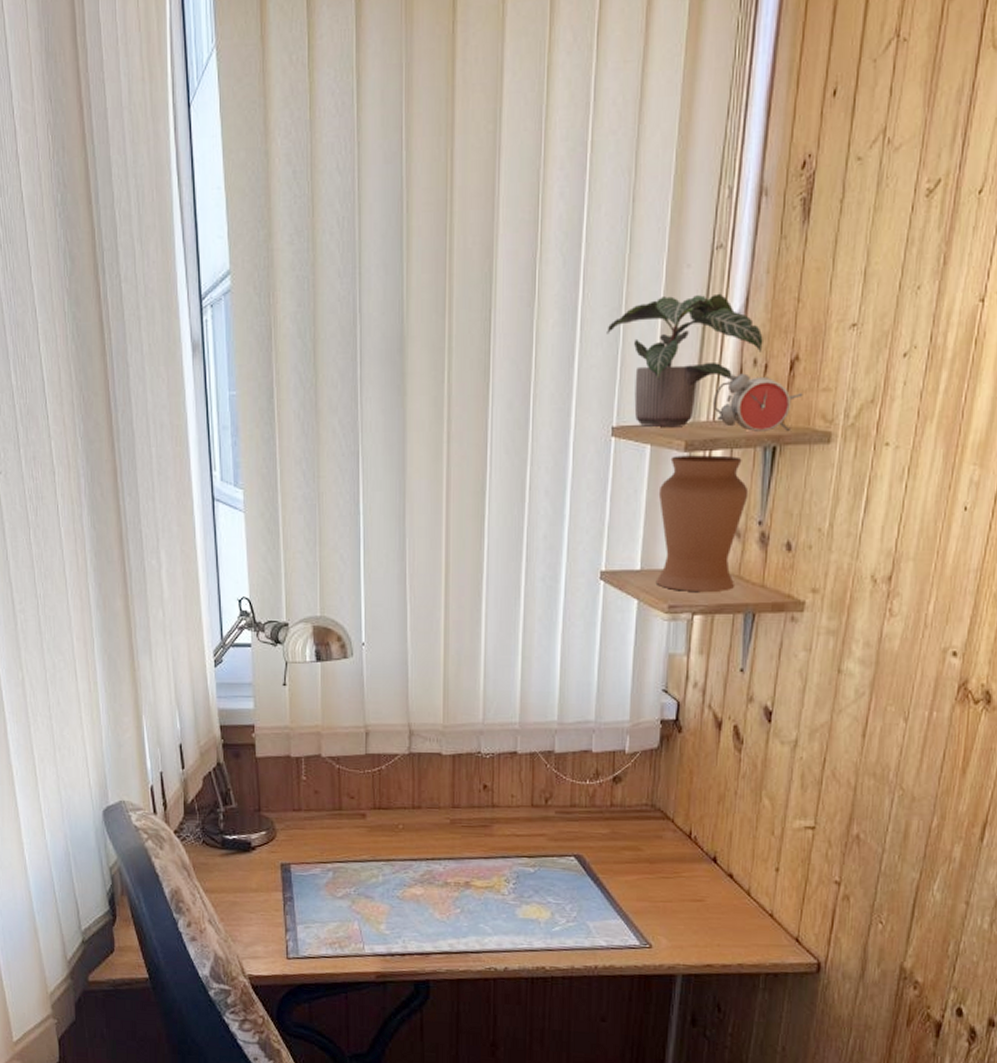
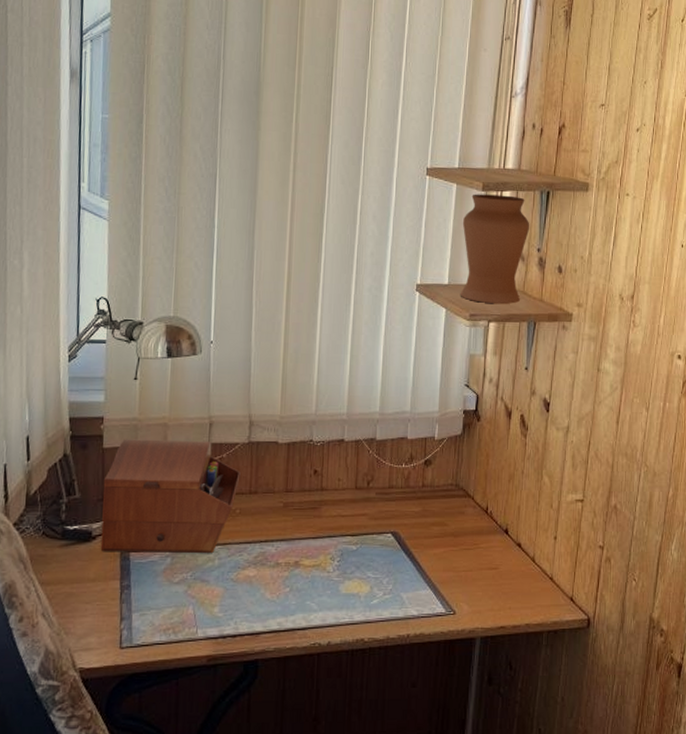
sewing box: none [259,748,402,870] -> present [100,439,241,554]
potted plant: present [606,293,763,427] -> none [423,71,539,171]
alarm clock: present [712,373,803,433] -> none [503,134,568,181]

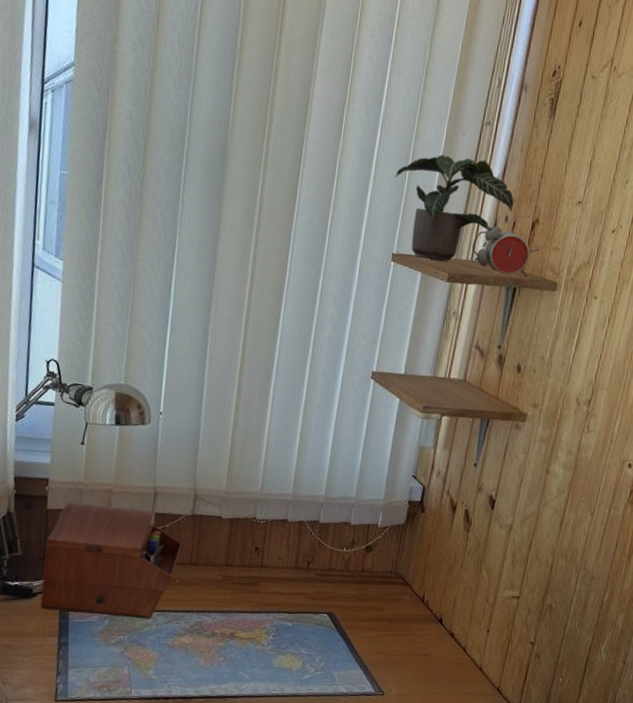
potted plant: none [423,71,539,171] -> present [395,155,514,261]
decorative vase: present [460,194,530,304] -> none [415,284,493,399]
alarm clock: none [503,134,568,181] -> present [471,226,539,278]

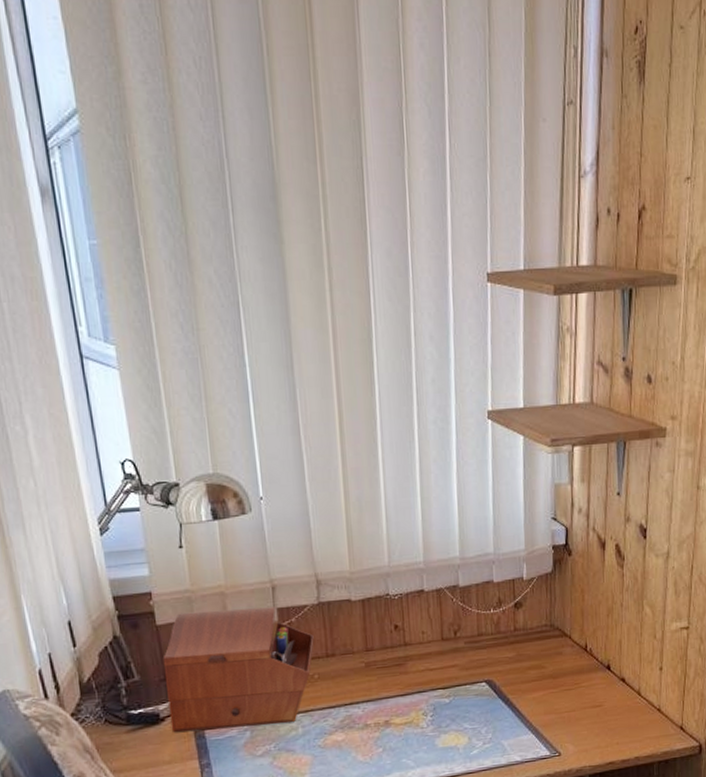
potted plant: present [395,155,514,261] -> none [475,146,614,272]
alarm clock: present [471,226,539,278] -> none [575,222,651,276]

